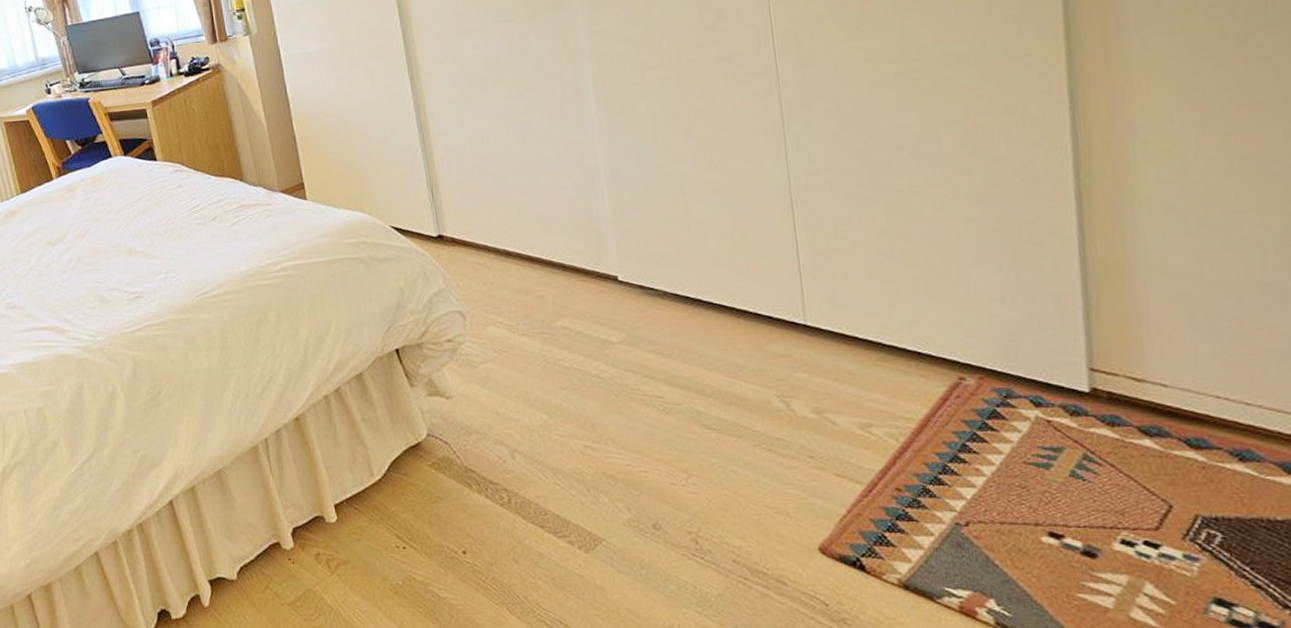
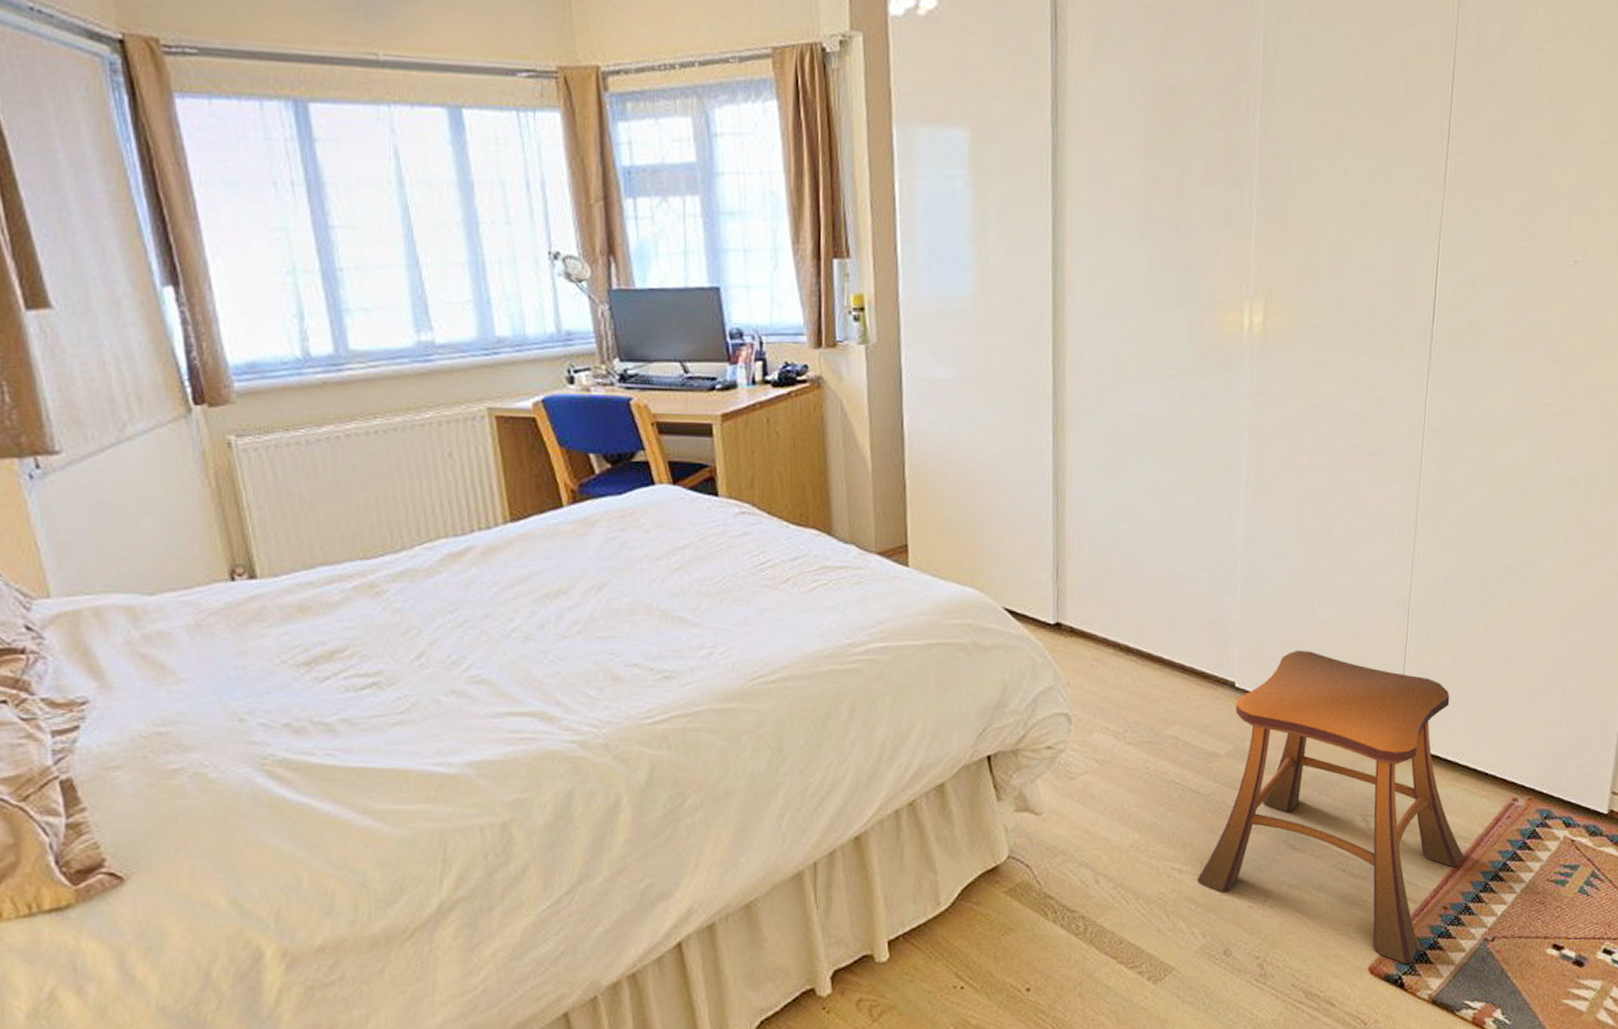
stool: none [611,243,909,546] -> present [1196,650,1463,965]

